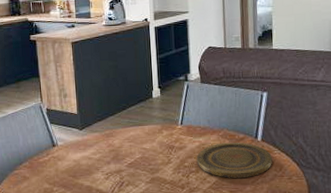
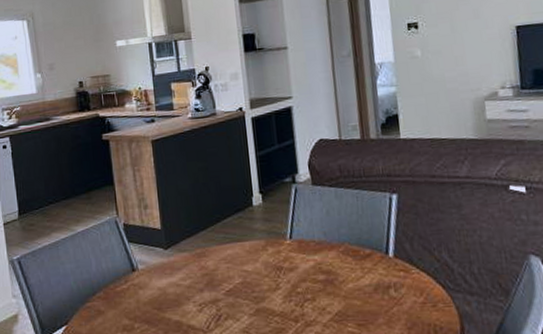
plate: present [196,142,272,179] -> none [311,259,410,308]

